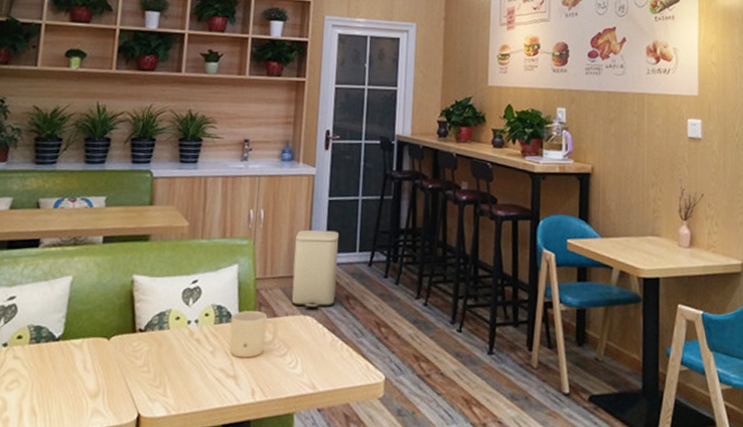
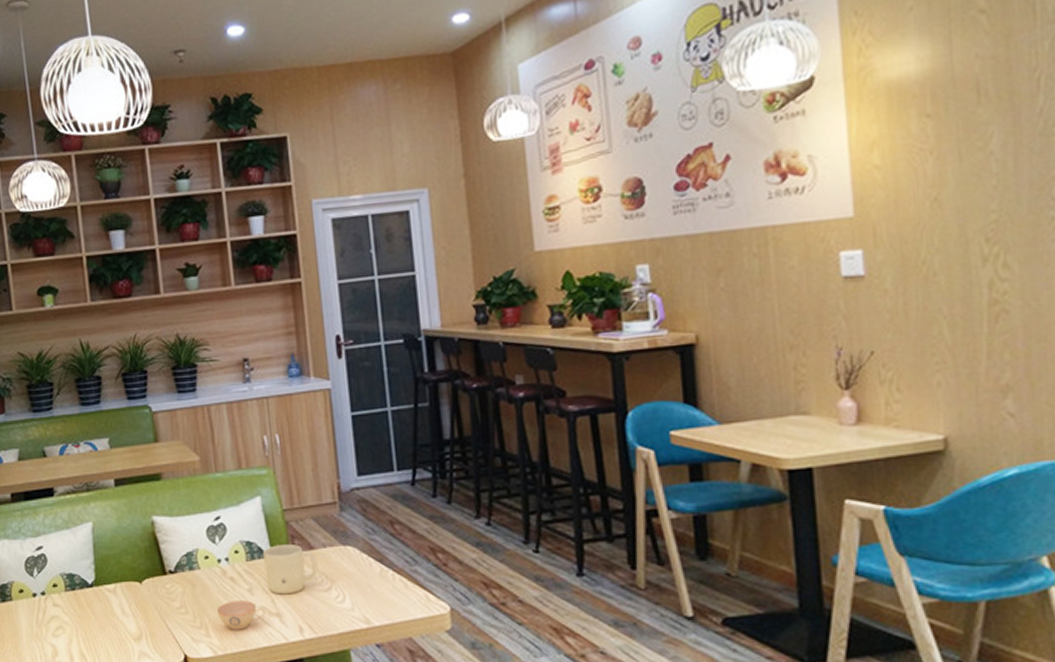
teacup: none [177,362,224,391] -> present [216,601,266,630]
pedal bin: present [291,229,340,308] -> none [319,449,377,537]

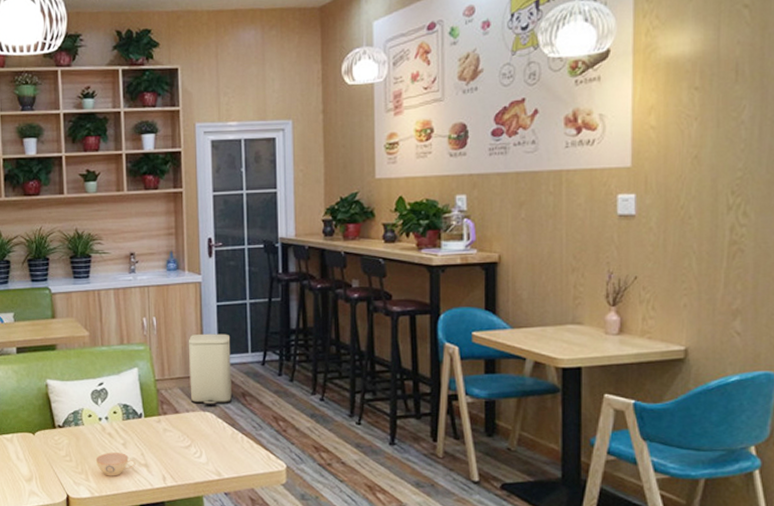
mug: present [263,543,318,595] -> none [137,407,181,449]
pedal bin: none [319,449,377,537] -> present [188,333,232,404]

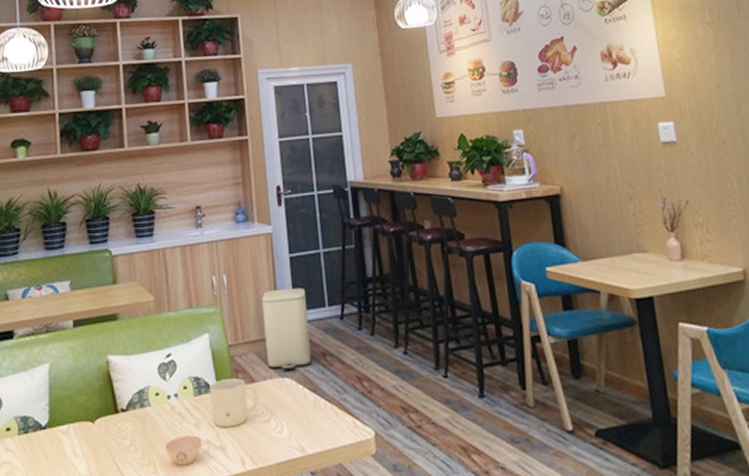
mug: none [137,407,181,449] -> present [210,377,259,428]

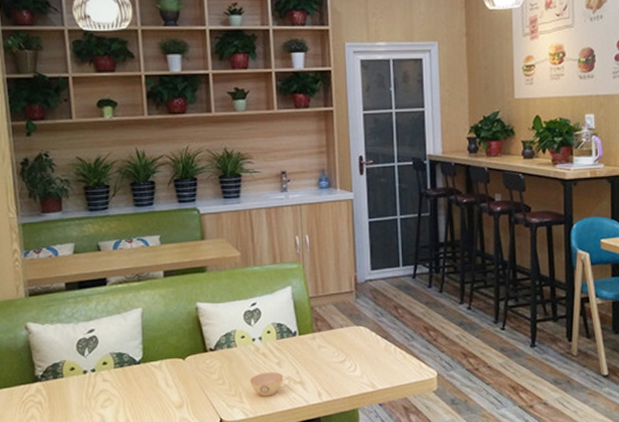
mug: present [210,377,259,428] -> none [291,325,336,367]
pedal bin: present [261,287,311,369] -> none [341,249,384,319]

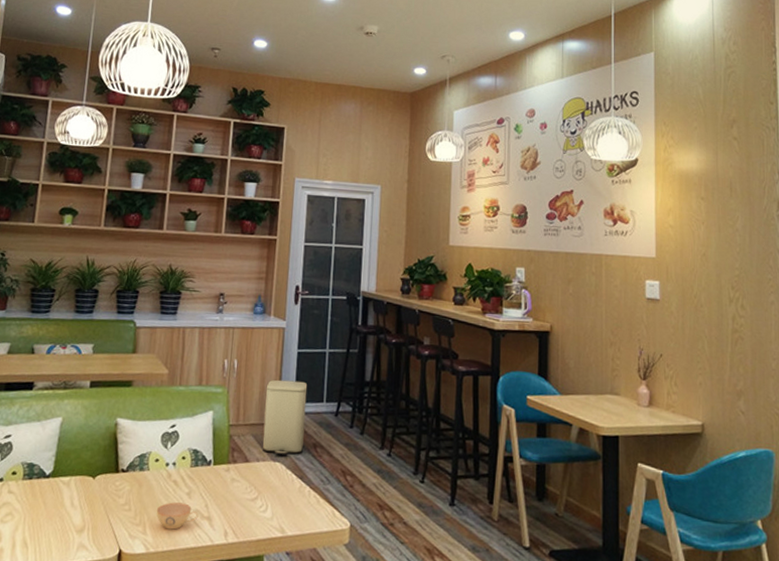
pedal bin: none [341,249,384,319] -> present [262,379,308,455]

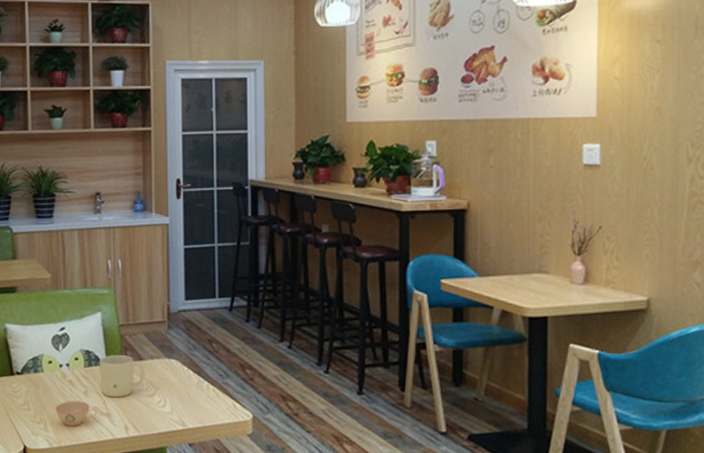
mug: none [204,455,250,501] -> present [99,354,145,398]
pedal bin: present [262,379,308,455] -> none [154,277,198,351]

